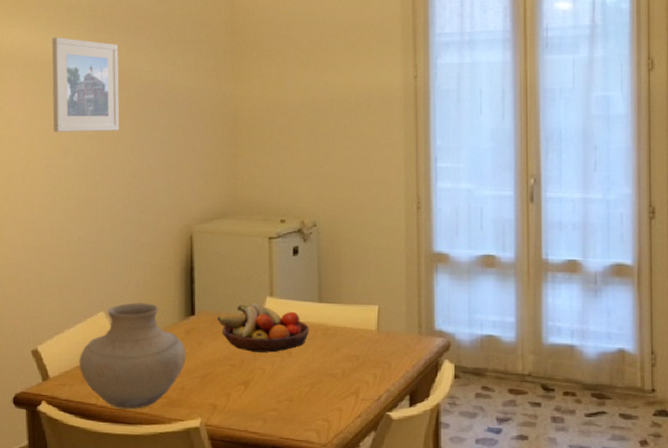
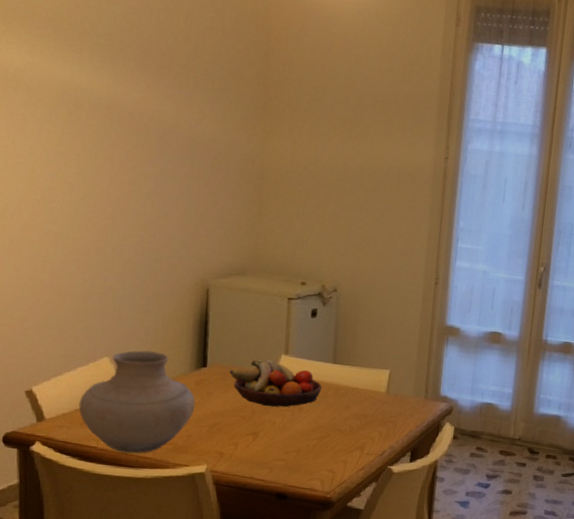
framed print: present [52,37,120,132] -> none [58,62,138,174]

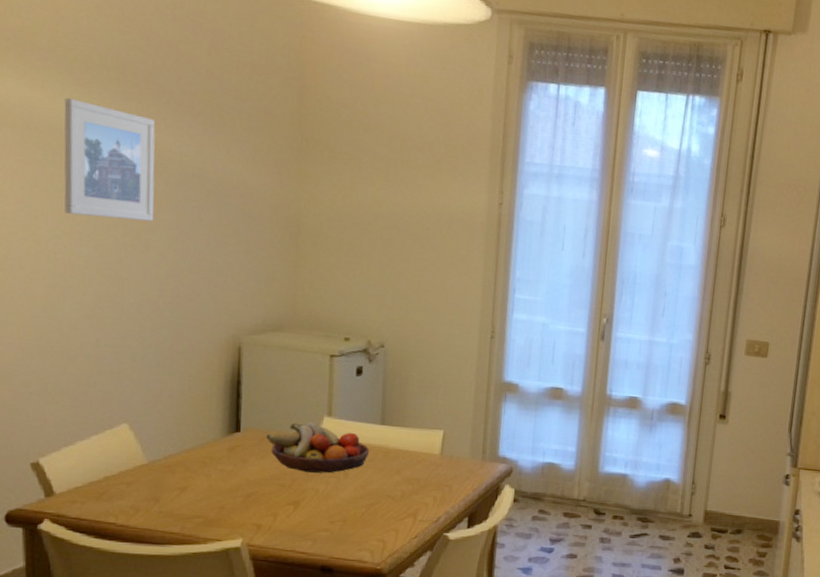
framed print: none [58,62,138,174] -> present [64,97,156,221]
vase: present [78,350,196,454] -> none [94,414,228,529]

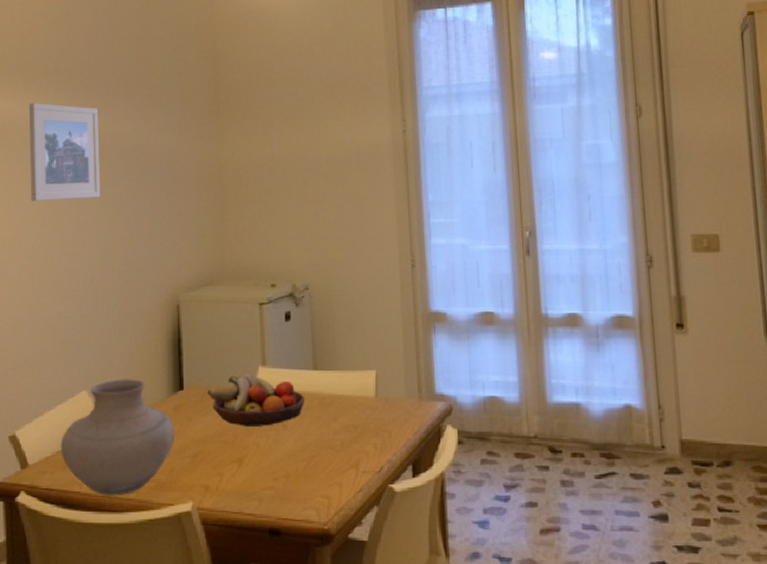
vase: none [94,414,228,529] -> present [60,378,175,496]

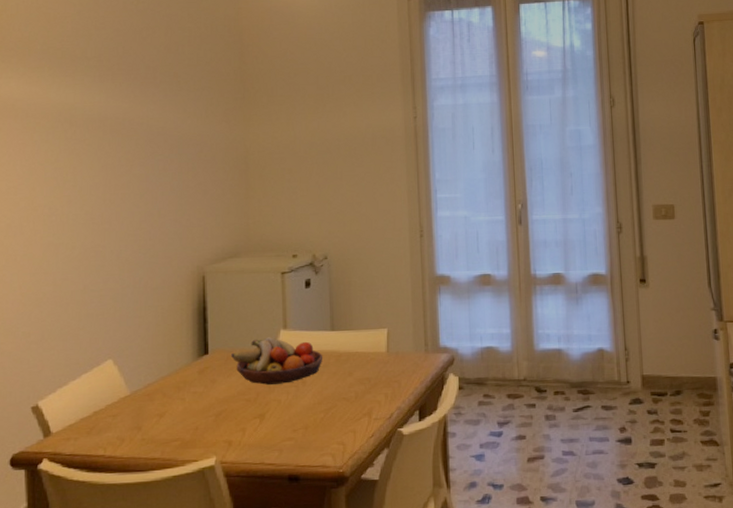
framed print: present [28,102,101,201] -> none [54,87,128,182]
vase: present [60,378,175,496] -> none [84,346,200,457]

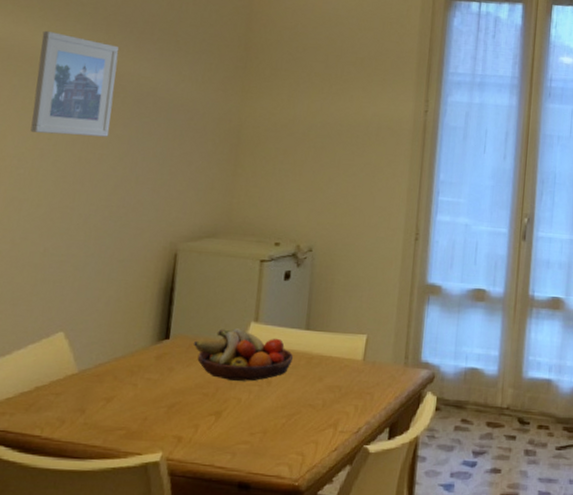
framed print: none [54,87,128,182] -> present [30,30,119,137]

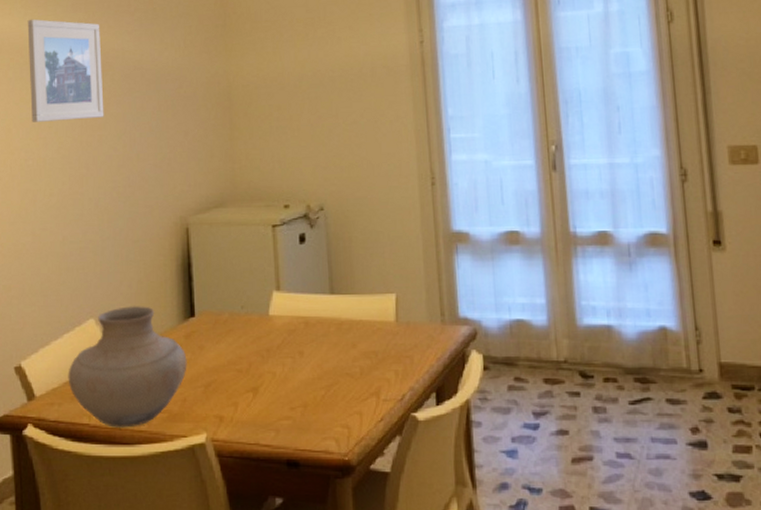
vase: none [25,322,155,442] -> present [68,305,187,428]
fruit bowl: present [194,328,293,382] -> none [220,299,321,354]

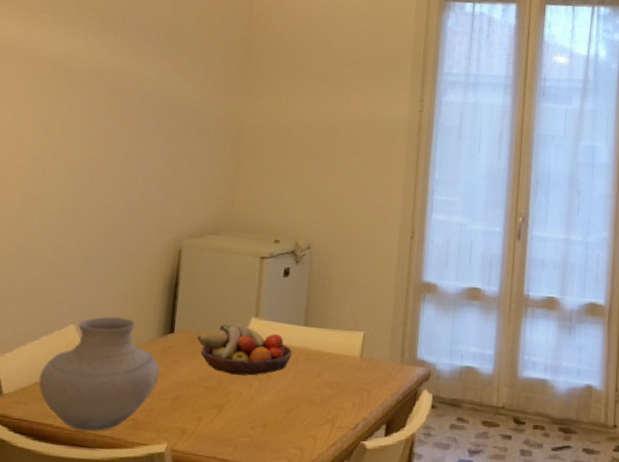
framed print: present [27,19,104,122] -> none [44,34,127,137]
fruit bowl: none [220,299,321,354] -> present [197,323,292,376]

